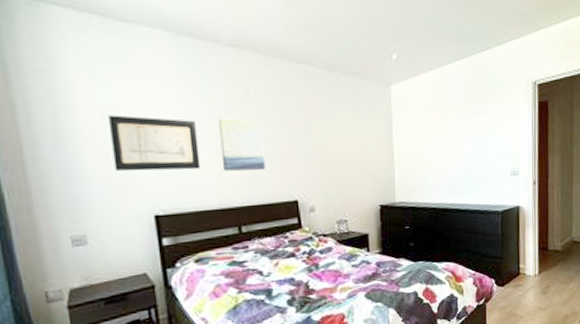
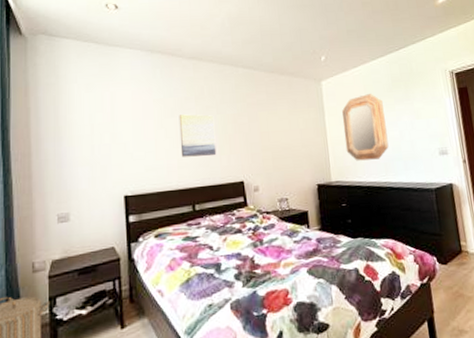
wall art: present [109,115,201,172] -> none [95,115,163,160]
home mirror: none [411,104,459,180] -> present [342,94,389,161]

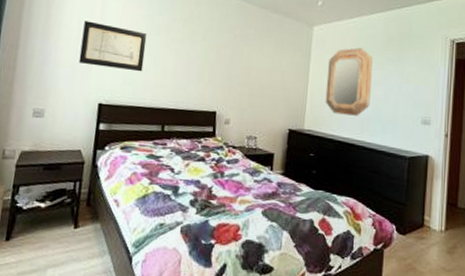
wall art: none [95,115,163,160] -> present [78,20,148,72]
wall art: present [179,114,217,157] -> none [159,34,199,81]

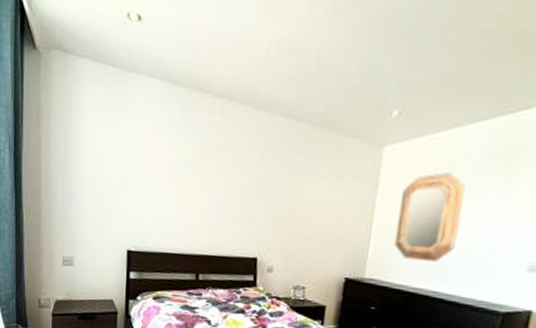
wall art: present [78,20,148,72] -> none [103,156,176,214]

